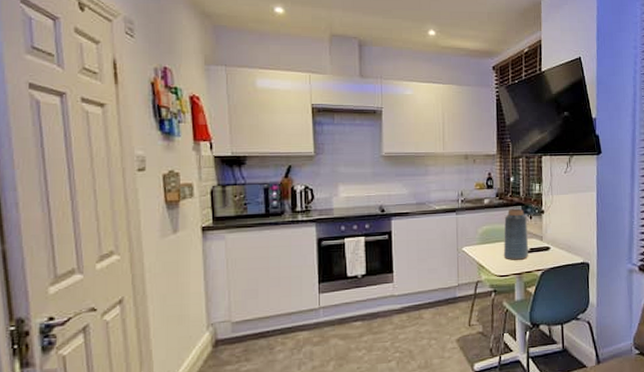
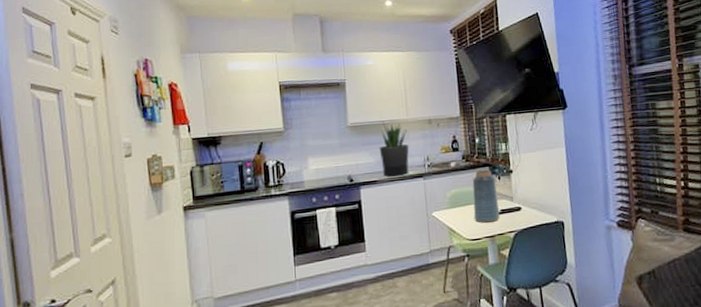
planter: none [413,154,444,210] -> present [379,122,409,177]

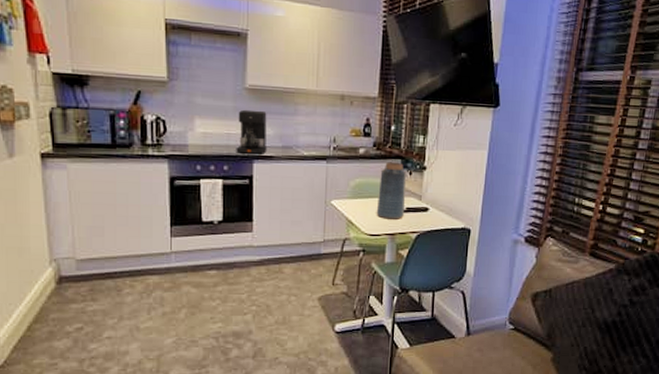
coffee maker: none [343,143,371,182] -> present [236,109,267,154]
planter: present [379,122,409,177] -> none [279,89,315,155]

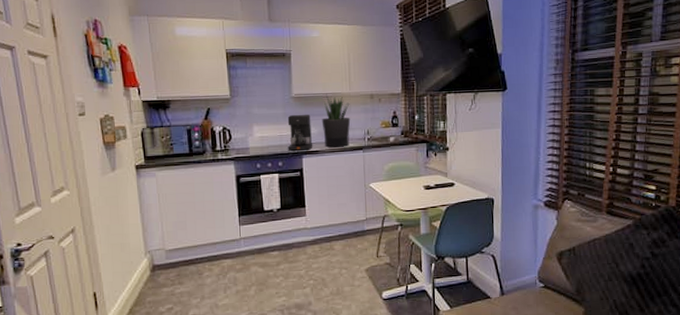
planter: none [279,89,315,155] -> present [321,94,351,148]
vase: present [376,161,407,219] -> none [409,146,434,196]

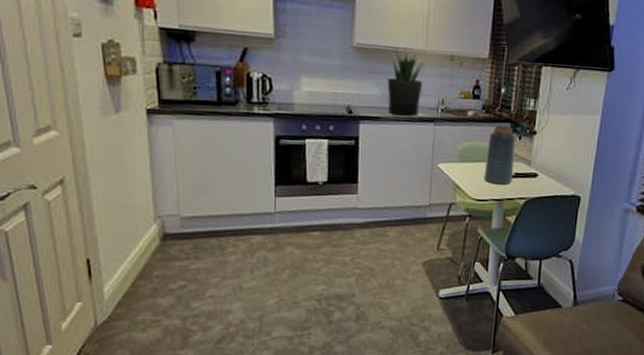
coffee maker: present [287,114,313,151] -> none [342,68,374,115]
vase: none [409,146,434,196] -> present [483,125,517,185]

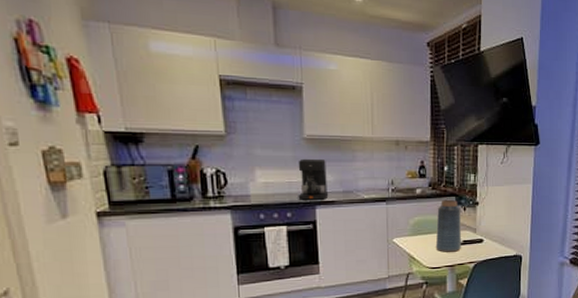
coffee maker: none [342,68,374,115] -> present [298,158,329,200]
planter: present [387,48,423,116] -> none [339,137,373,198]

